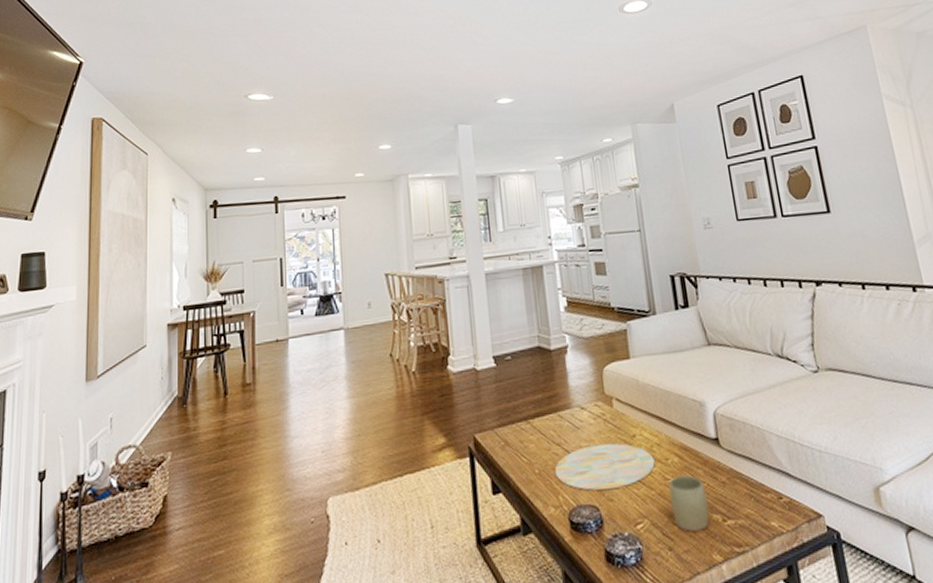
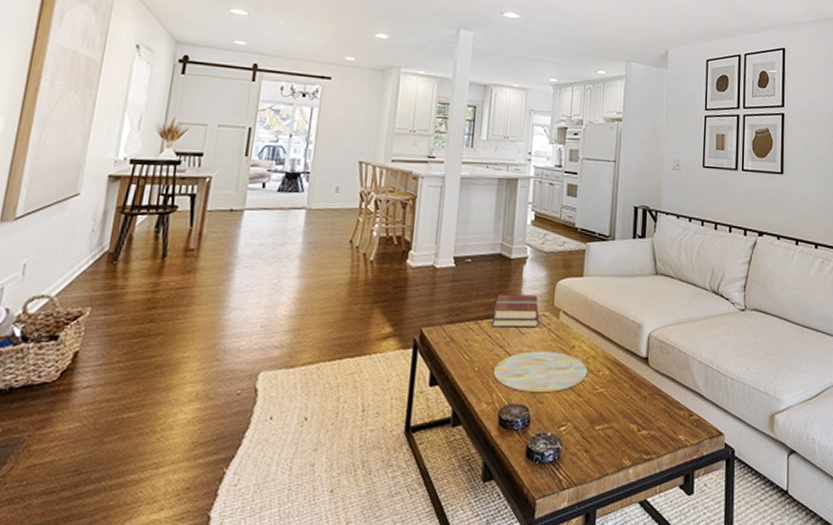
books: none [543,385,593,425] -> present [492,294,540,328]
mug: present [668,475,710,532] -> none [594,387,628,437]

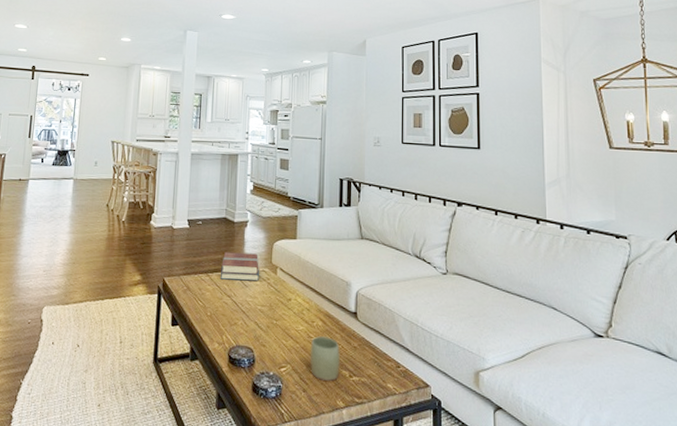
decorative tray: present [493,350,588,393] -> none [222,301,303,338]
mug: none [594,387,628,437] -> present [309,336,340,381]

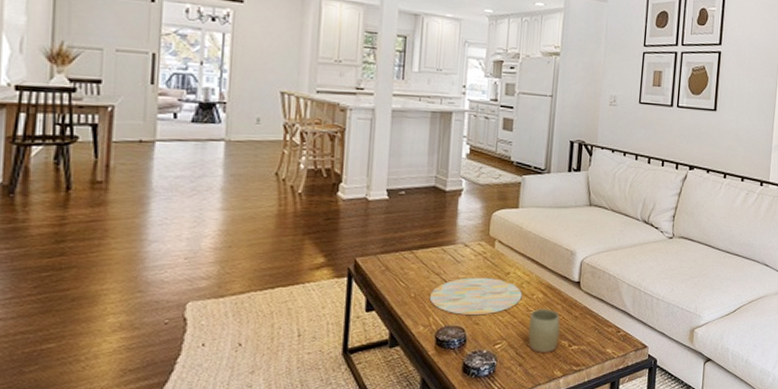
books: present [221,252,260,282] -> none [428,225,475,256]
decorative tray: none [222,301,303,338] -> present [429,277,522,316]

